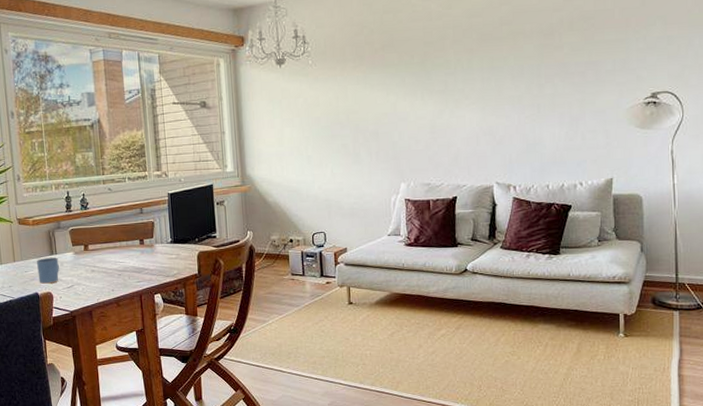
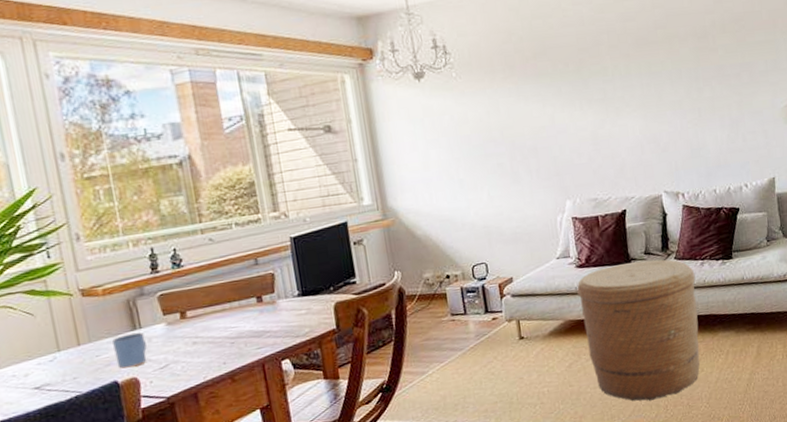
basket: none [404,246,520,378] -> present [577,259,700,401]

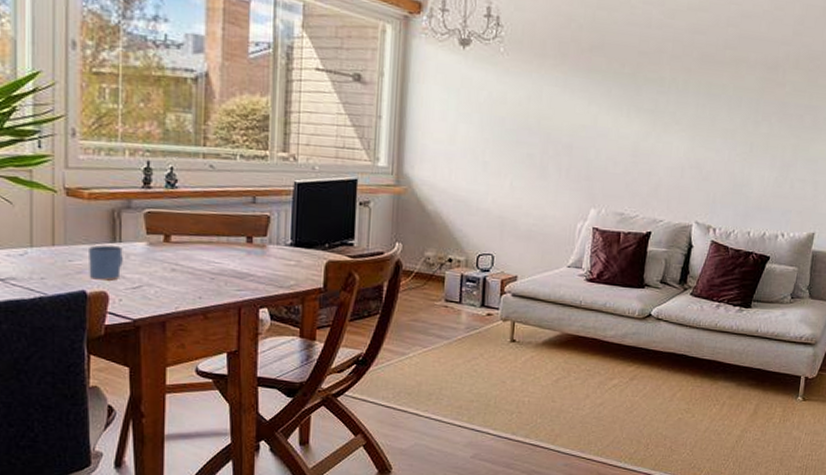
basket: present [577,259,700,401] -> none [579,287,708,435]

